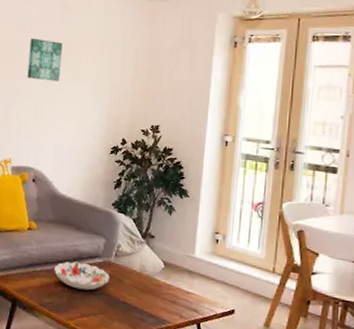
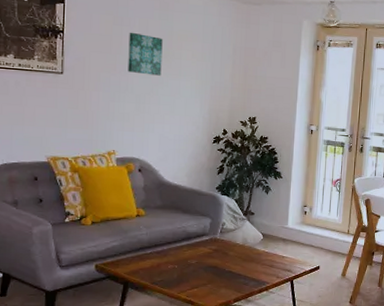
decorative bowl: present [54,261,110,291] -> none [164,241,216,265]

